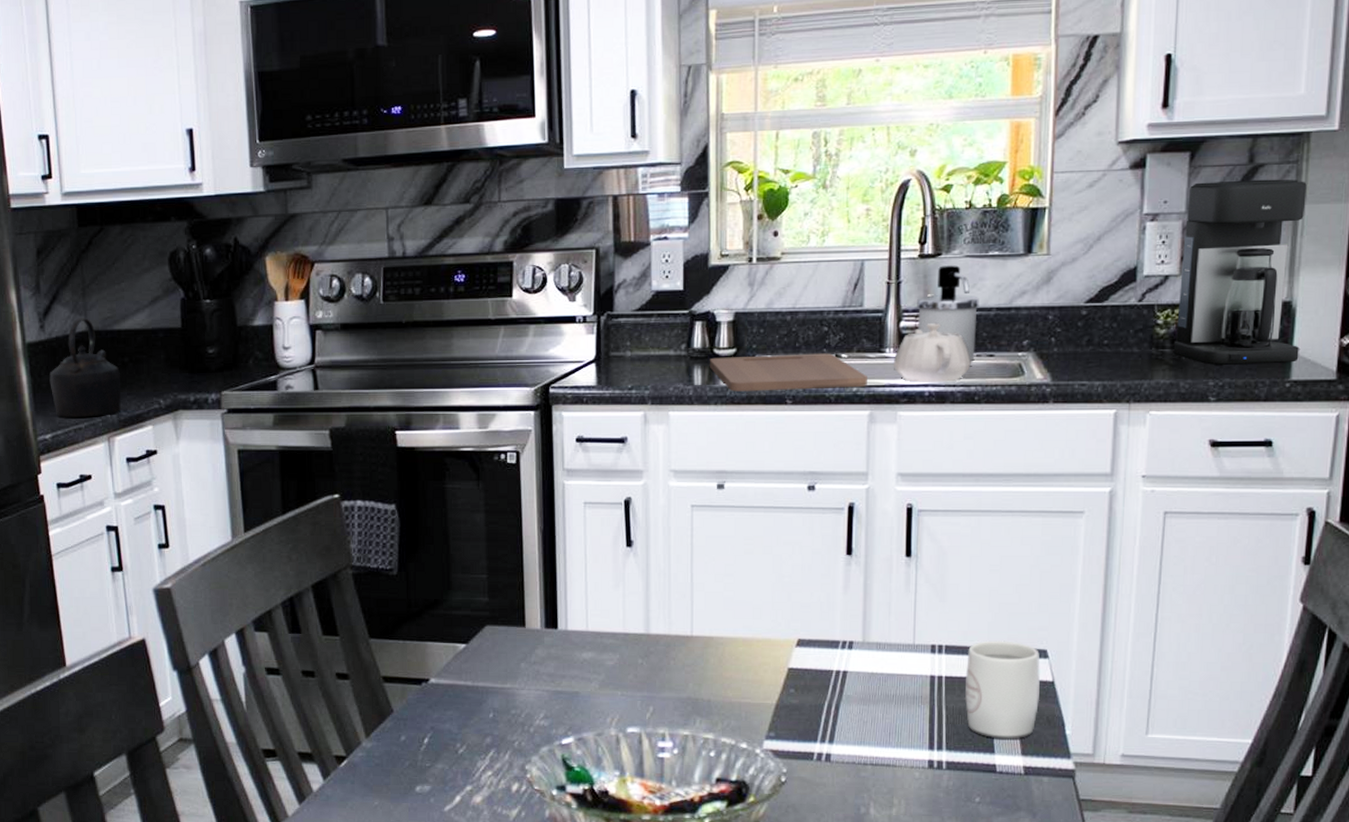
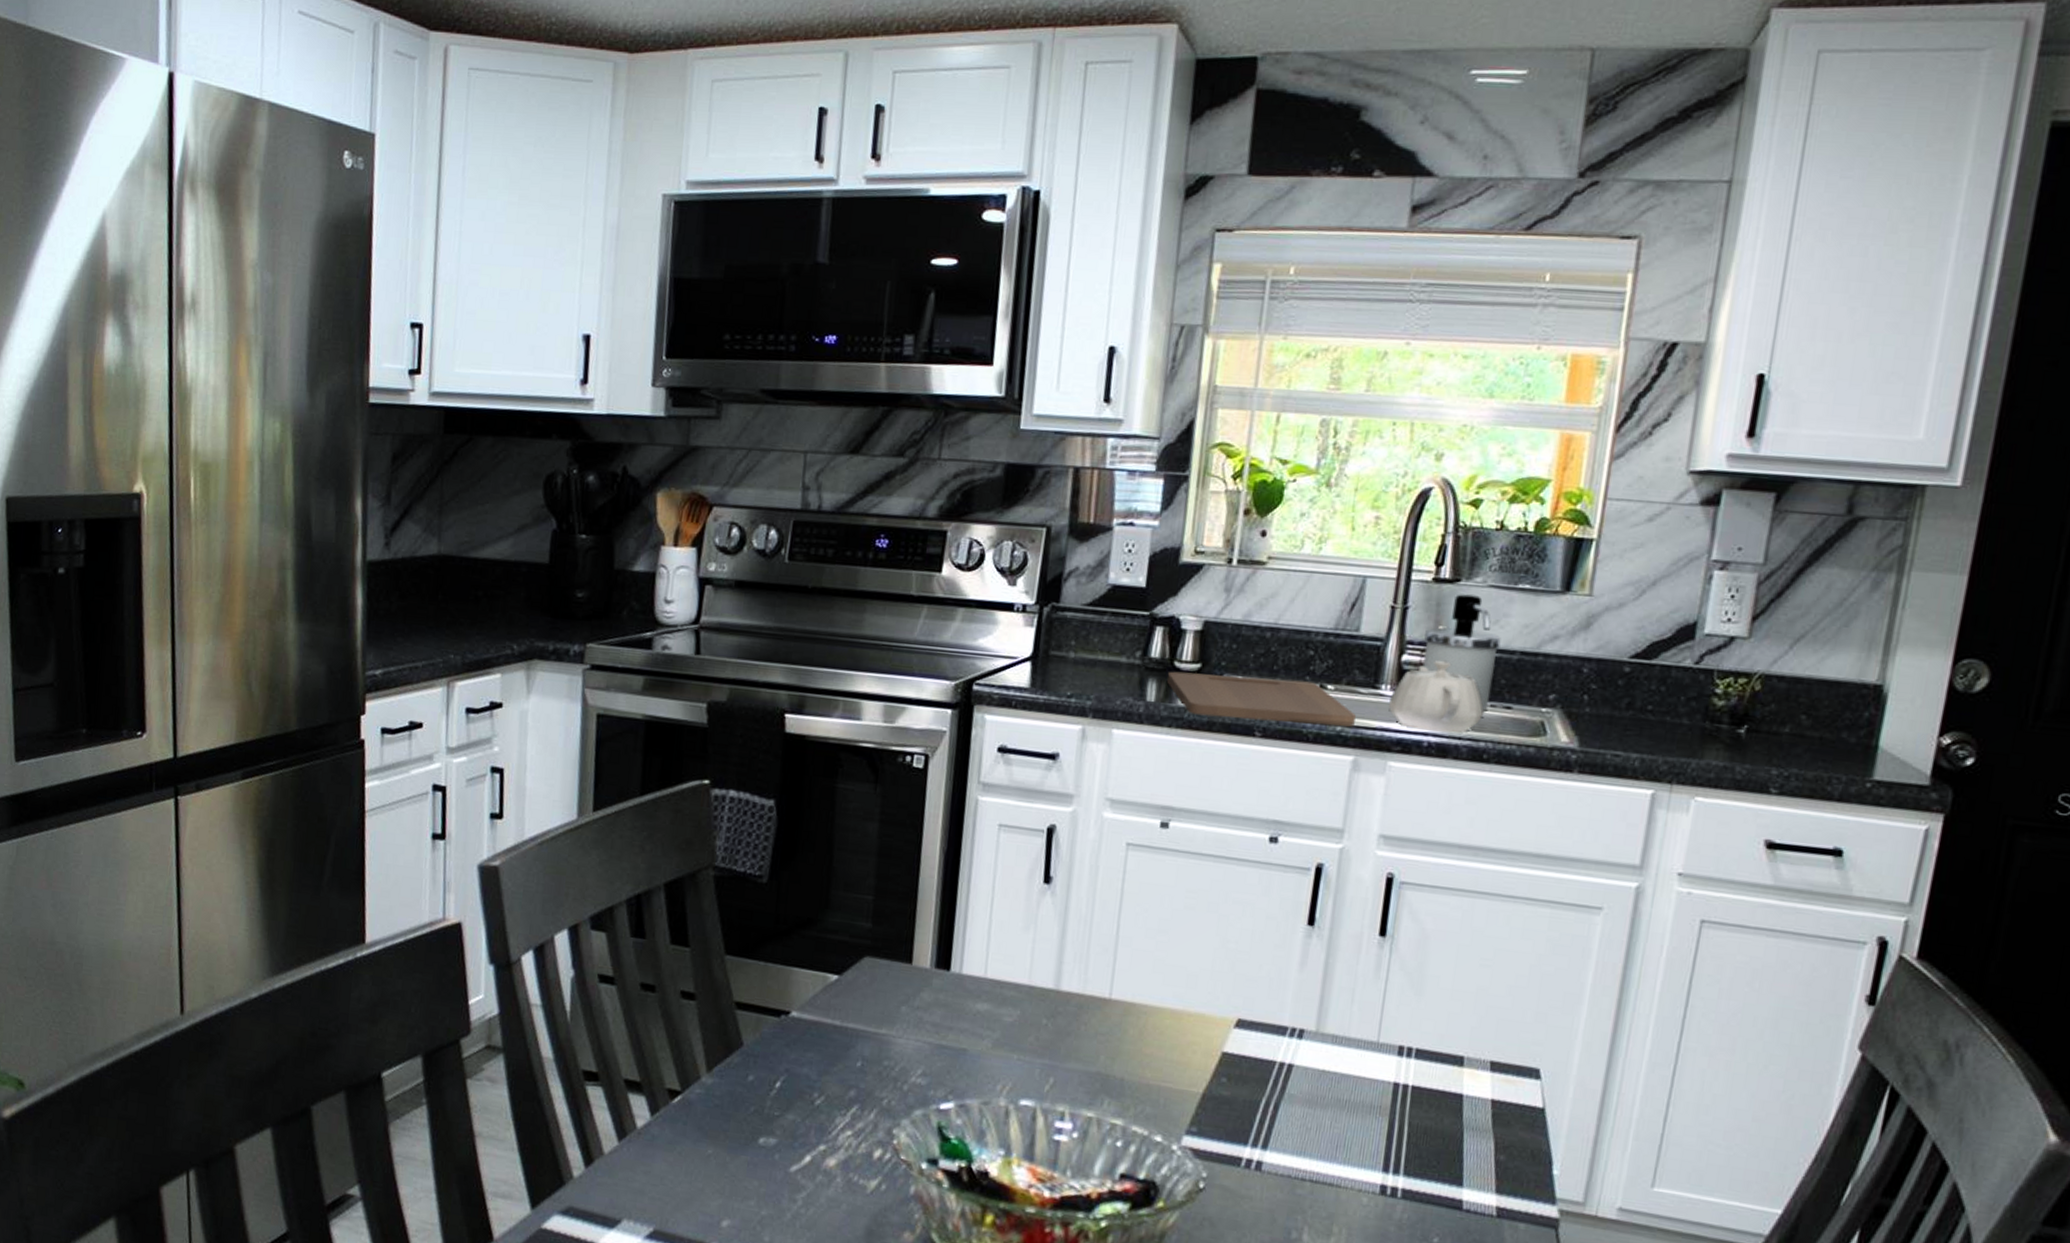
kettle: present [49,318,122,418] -> none [388,539,471,656]
mug: present [964,640,1040,739] -> none [1432,1048,1530,1173]
coffee maker: present [1173,179,1307,366] -> none [1731,530,1916,760]

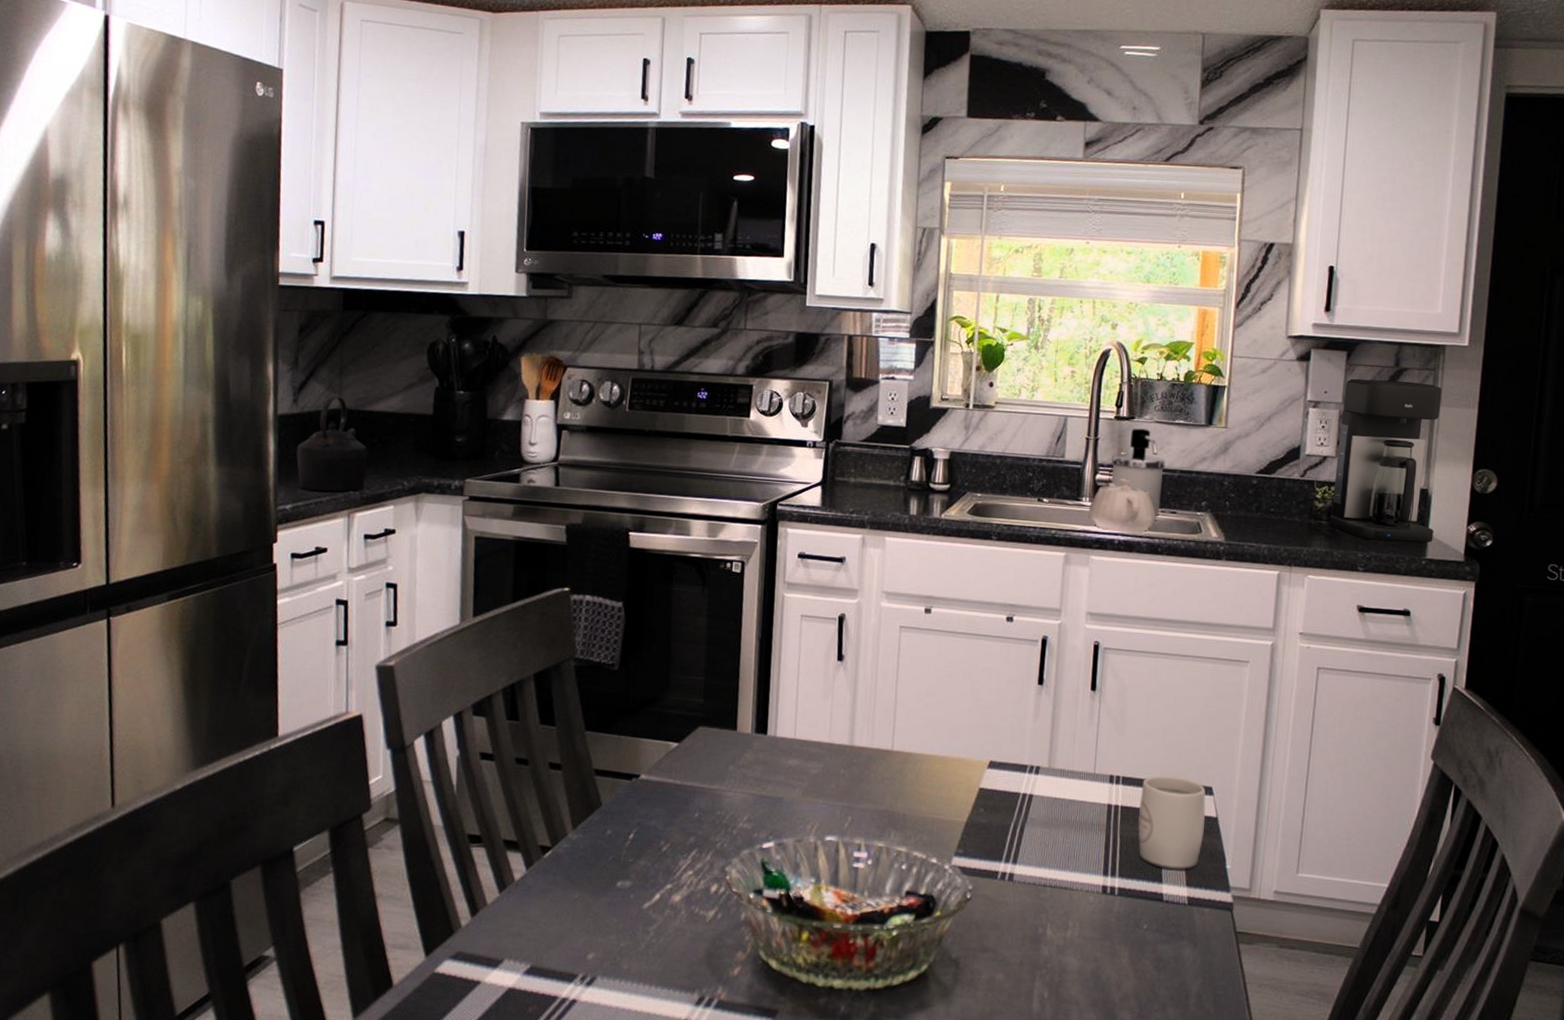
kettle: none [388,539,471,656] -> present [296,396,368,492]
cutting board: present [1166,671,1356,727] -> none [924,491,1065,531]
mug: none [1432,1048,1530,1173] -> present [1137,774,1206,870]
coffee maker: none [1731,530,1916,760] -> present [1328,378,1442,544]

